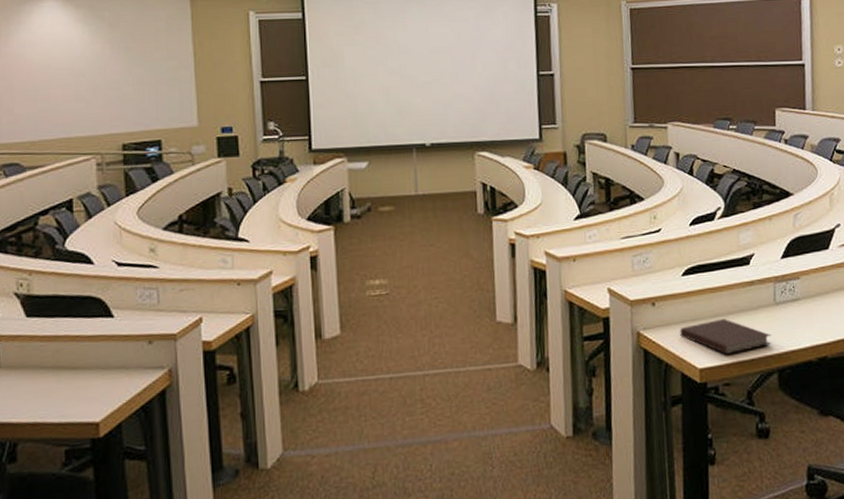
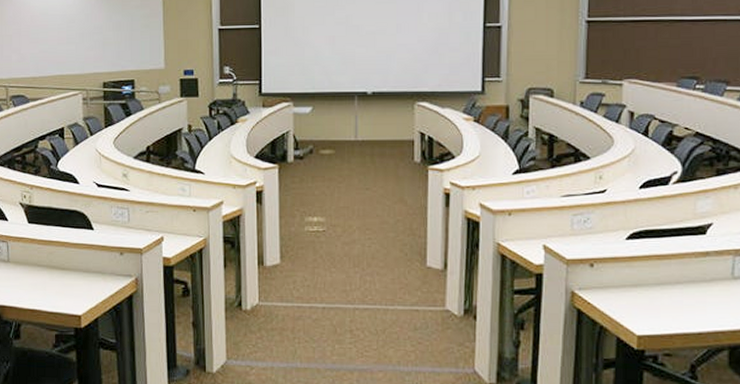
notebook: present [680,319,772,355] -> none [619,288,725,325]

